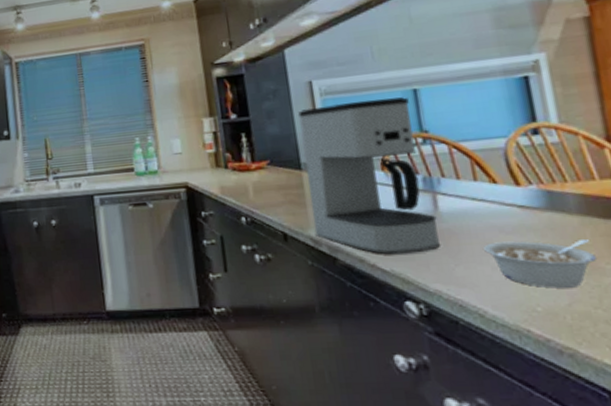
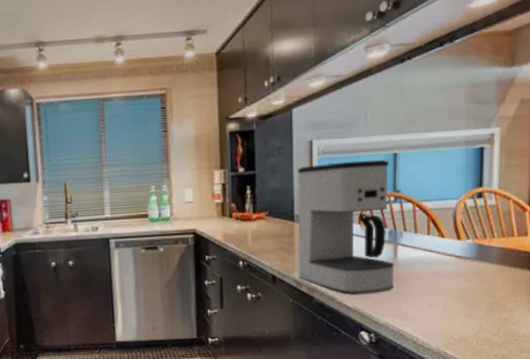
legume: present [484,239,597,289] -> none [425,283,502,321]

